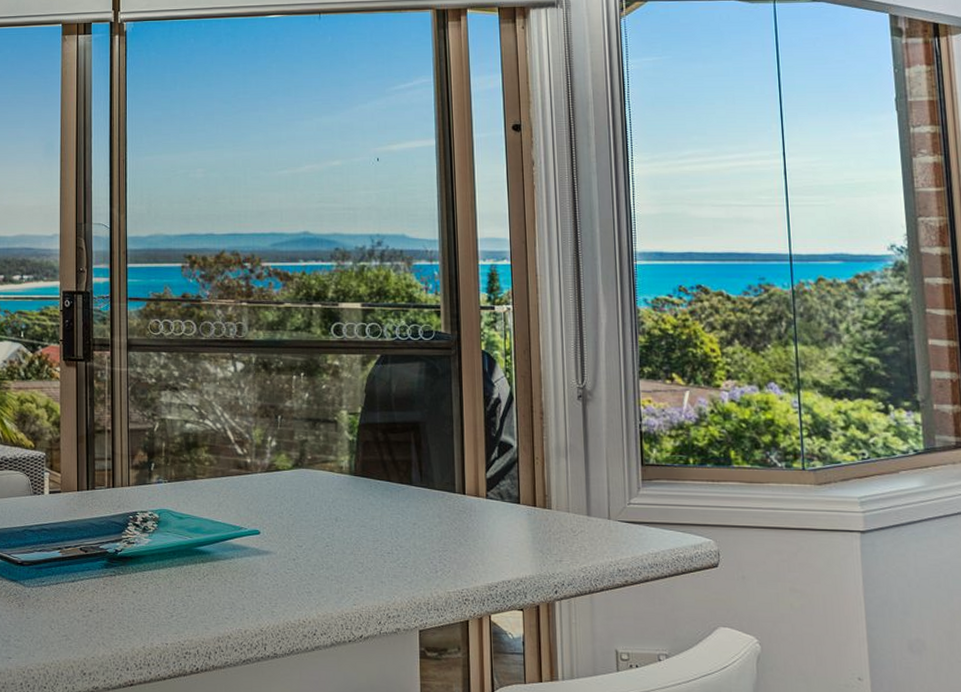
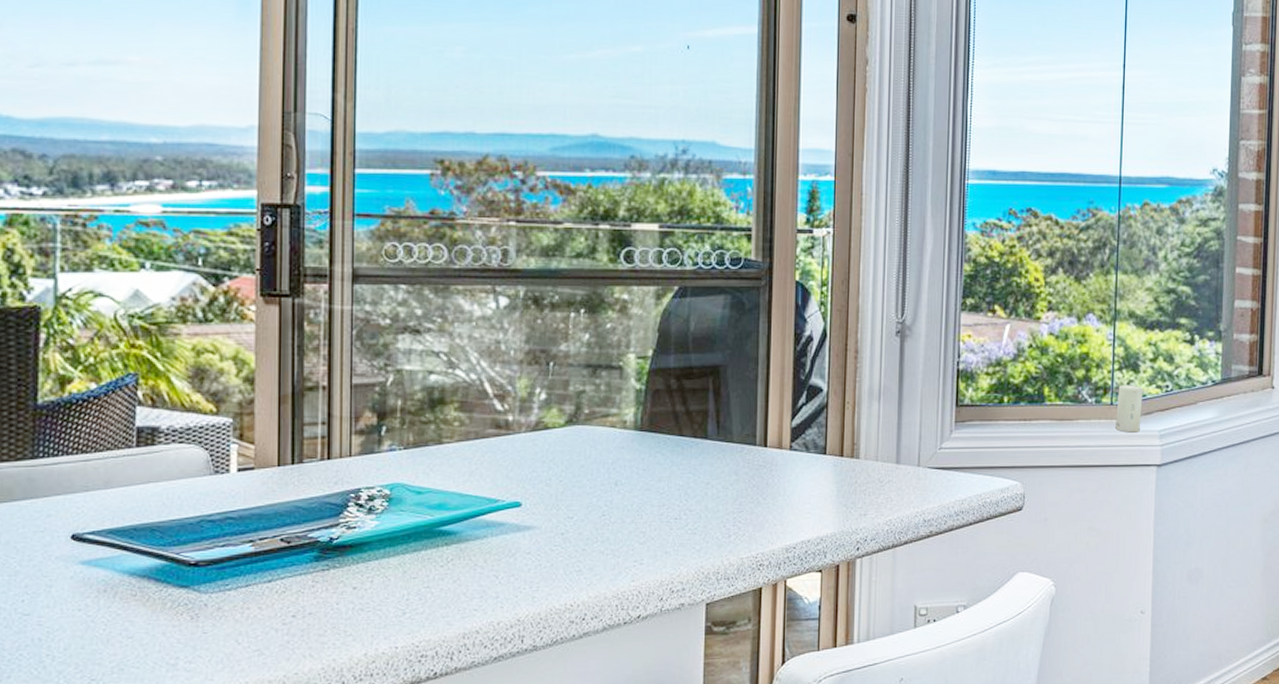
candle: none [809,451,838,499] -> present [1116,385,1143,434]

